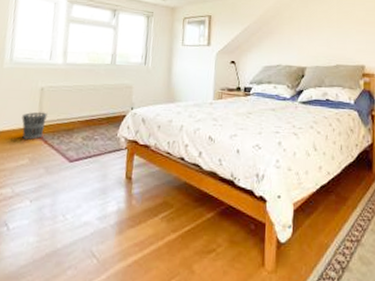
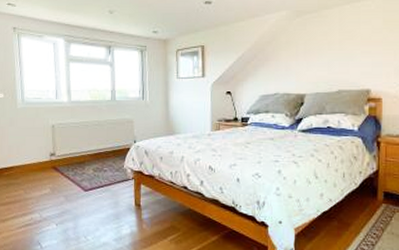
wastebasket: present [21,111,48,140] -> none [39,147,60,172]

